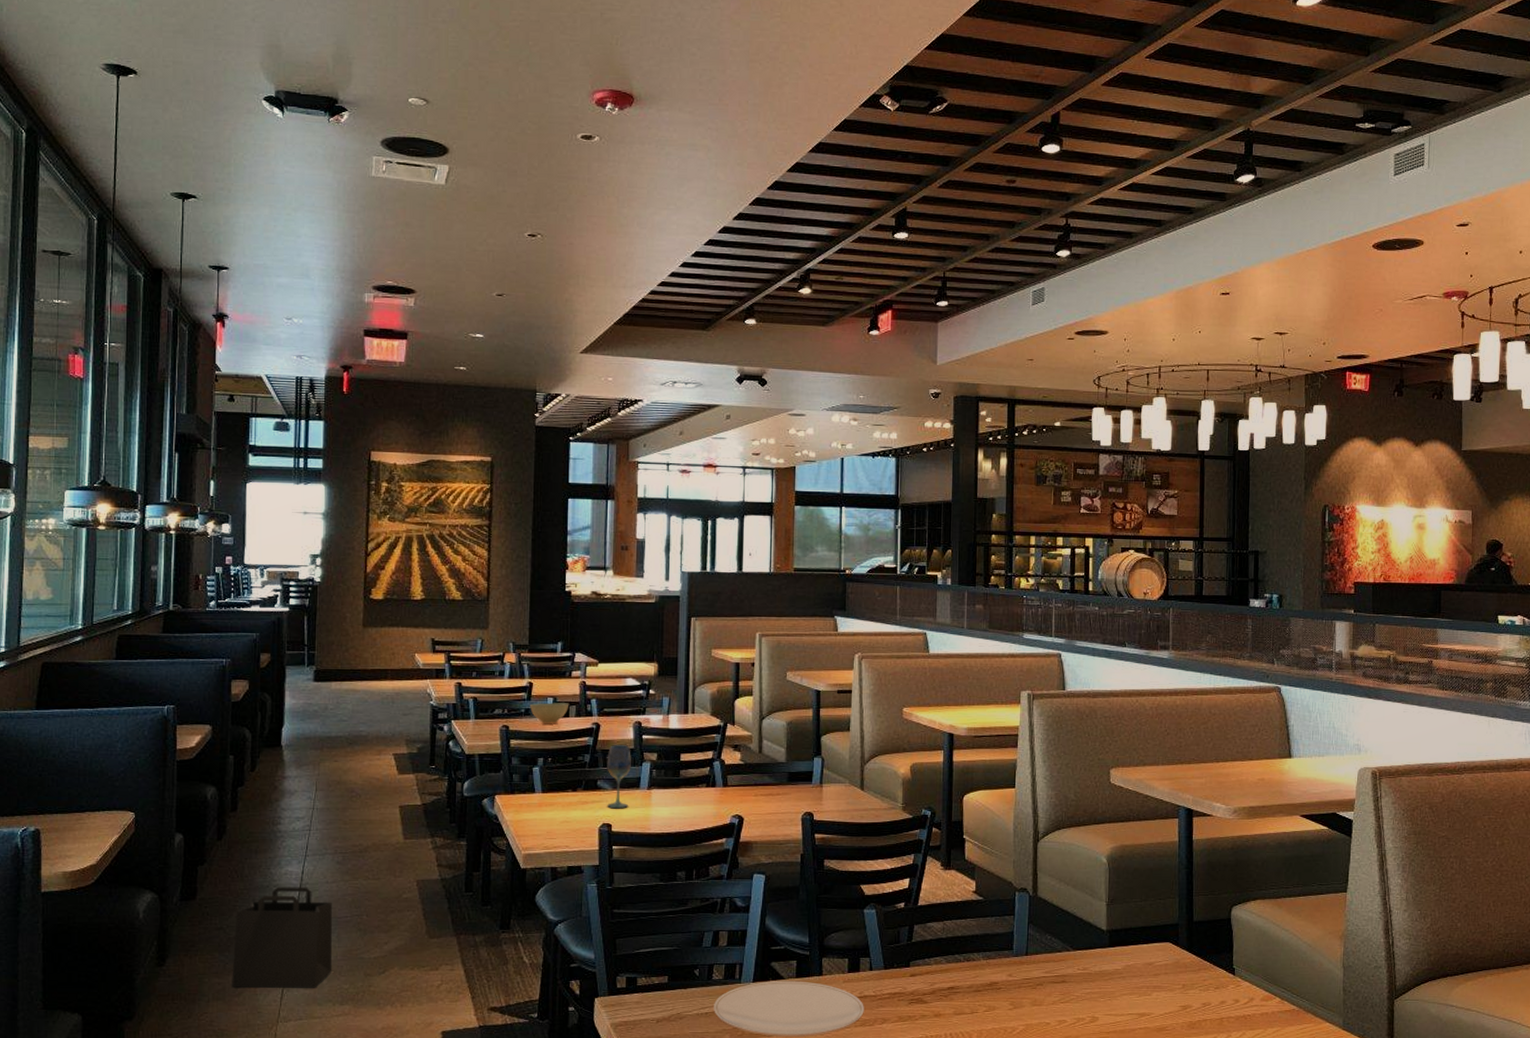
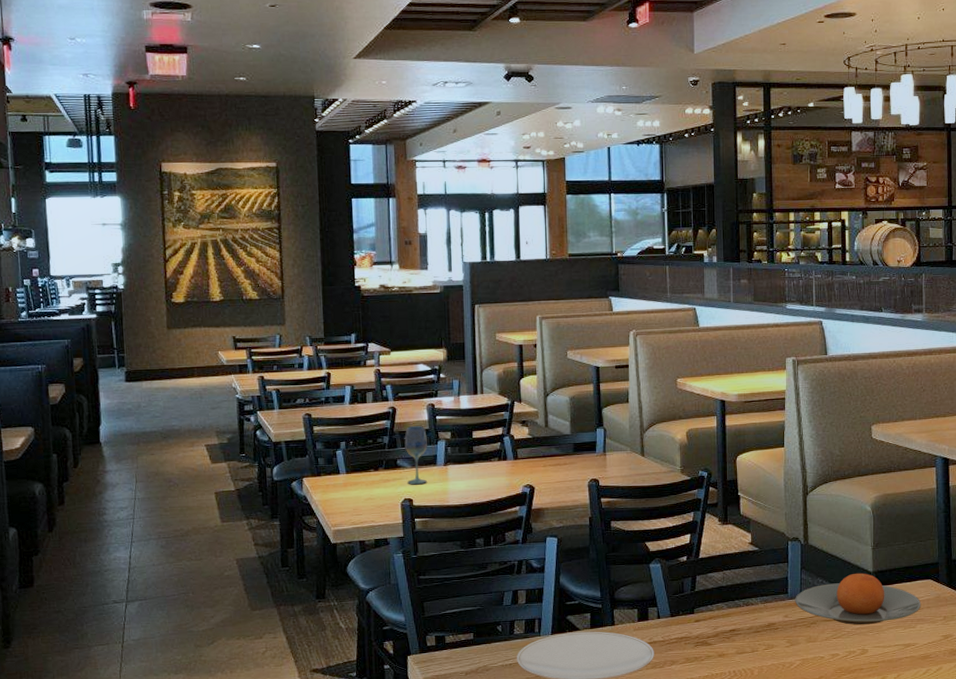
shopping bag: present [232,886,333,988] -> none [72,570,165,664]
bowl: present [529,702,570,725] -> none [328,390,366,411]
plate: none [1021,931,1159,990] -> present [795,573,922,625]

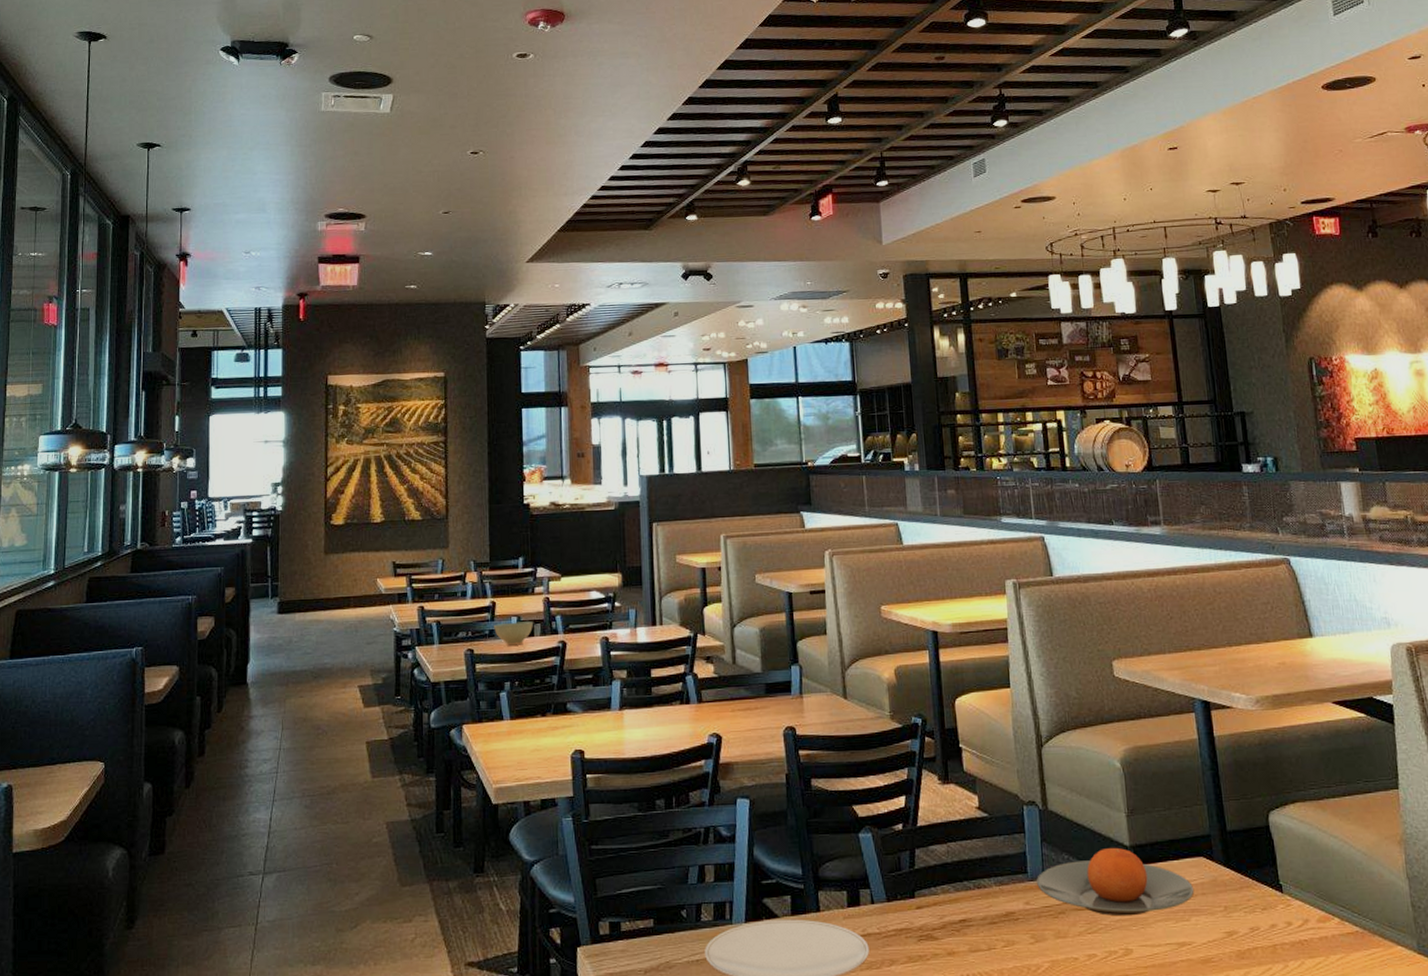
bowl: none [328,390,366,411] -> present [493,621,534,646]
wineglass: present [404,426,428,485] -> none [575,663,601,734]

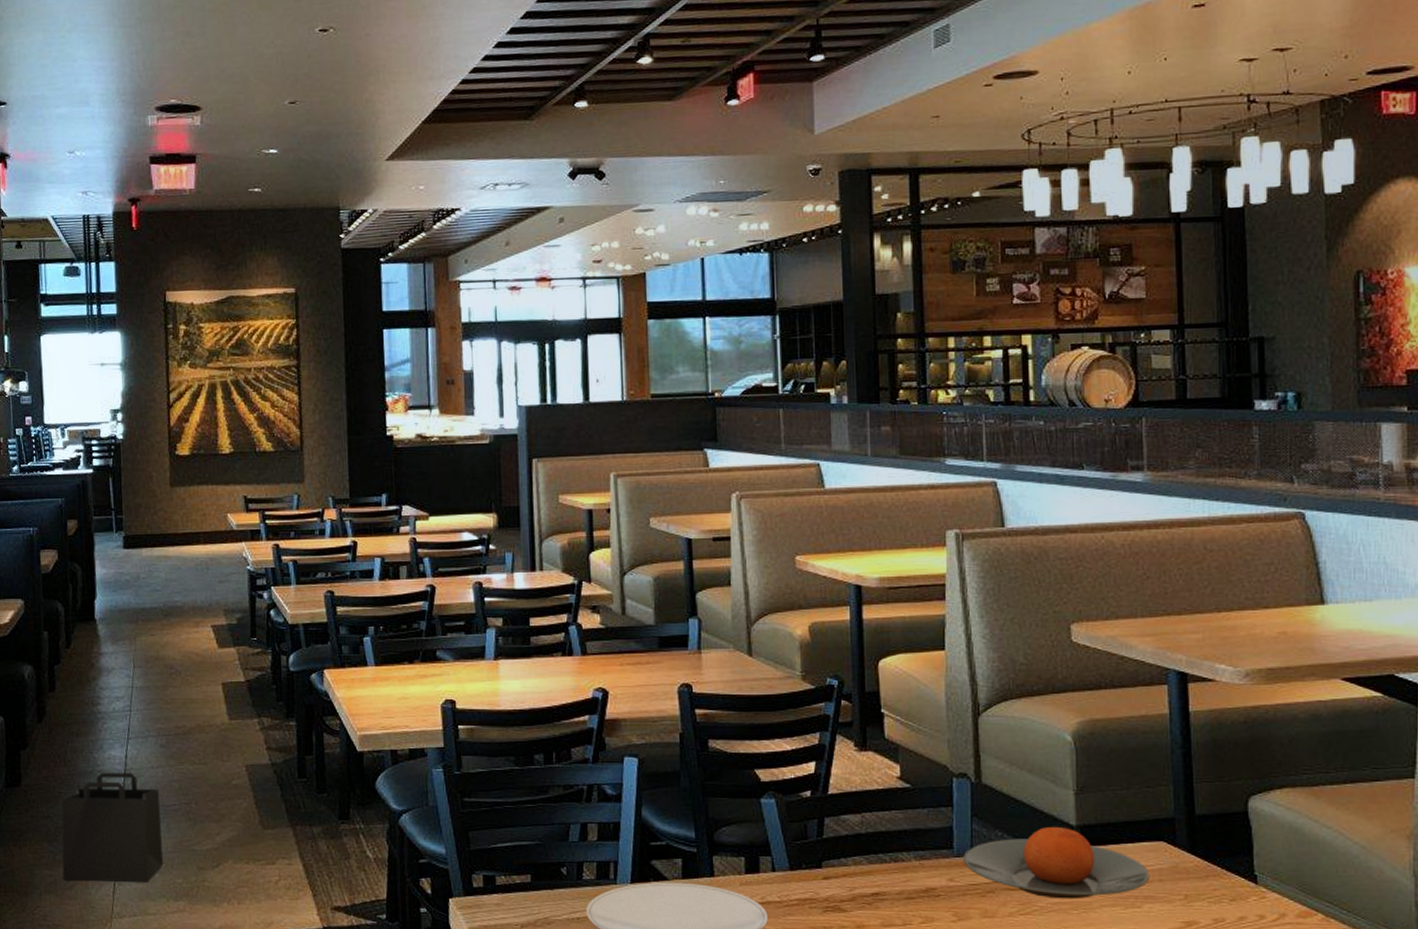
shopping bag: none [201,835,303,950] -> present [62,772,164,882]
bowl: present [493,621,534,646] -> none [354,563,400,588]

